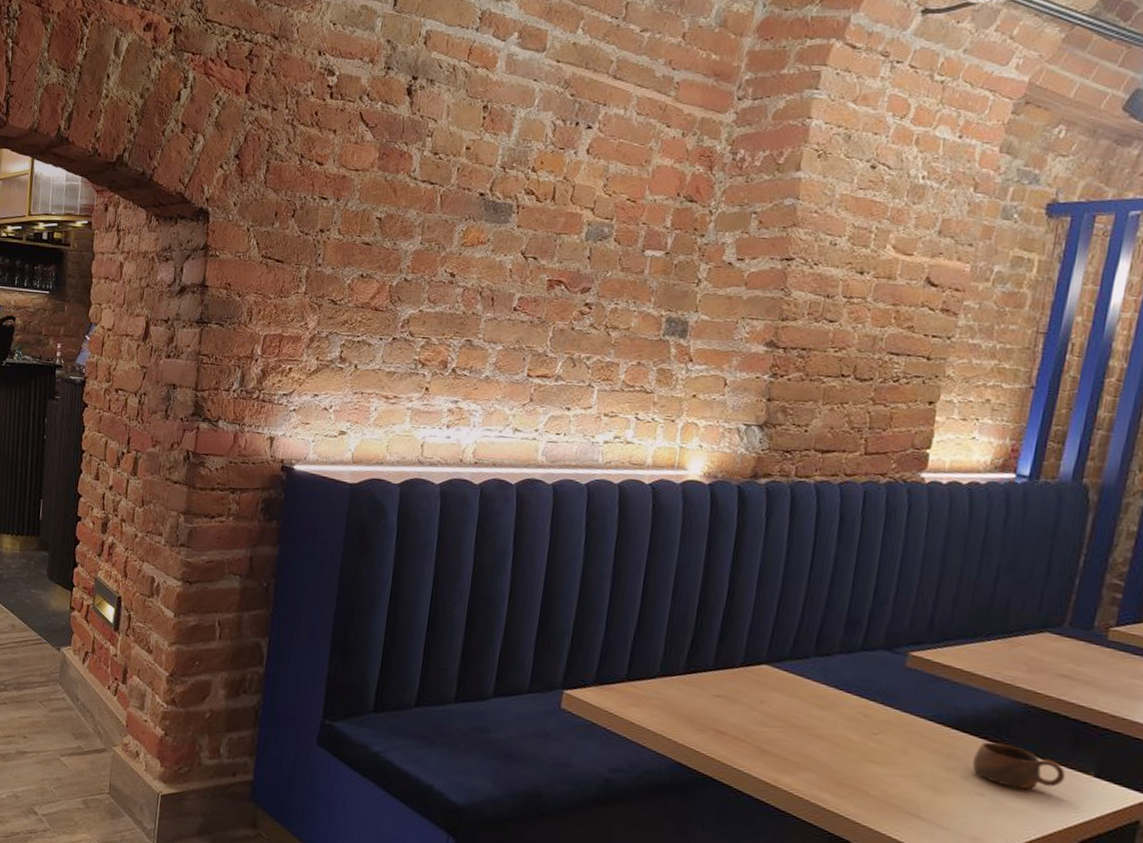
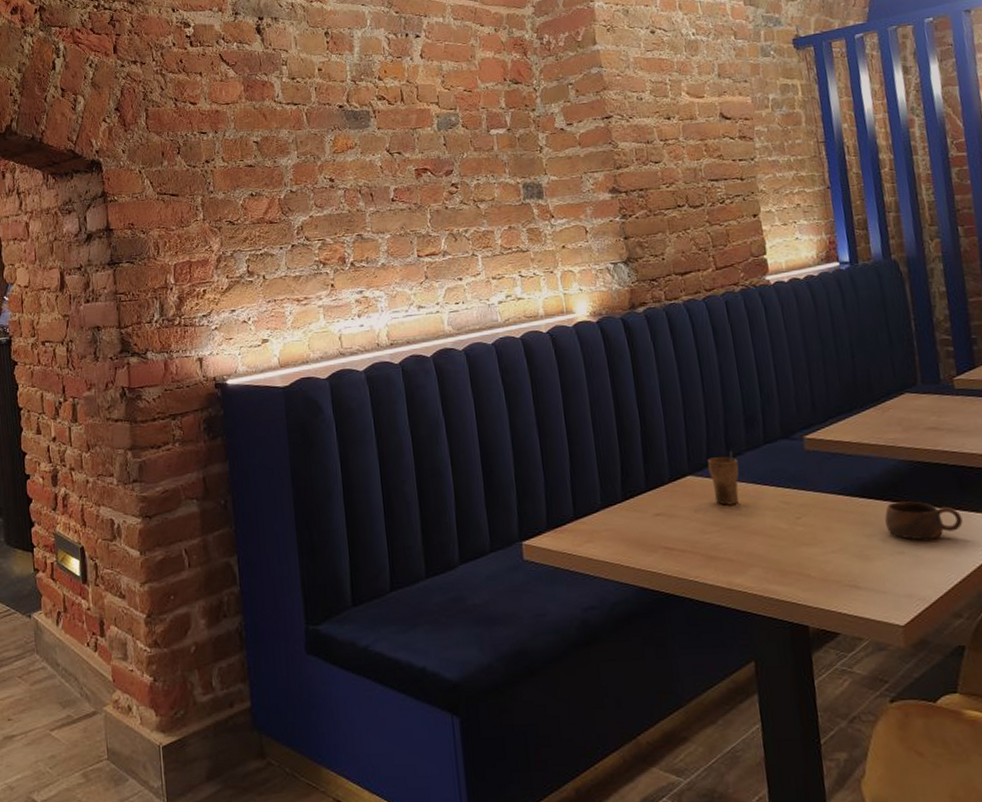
cup: none [787,649,825,705] -> present [707,451,740,505]

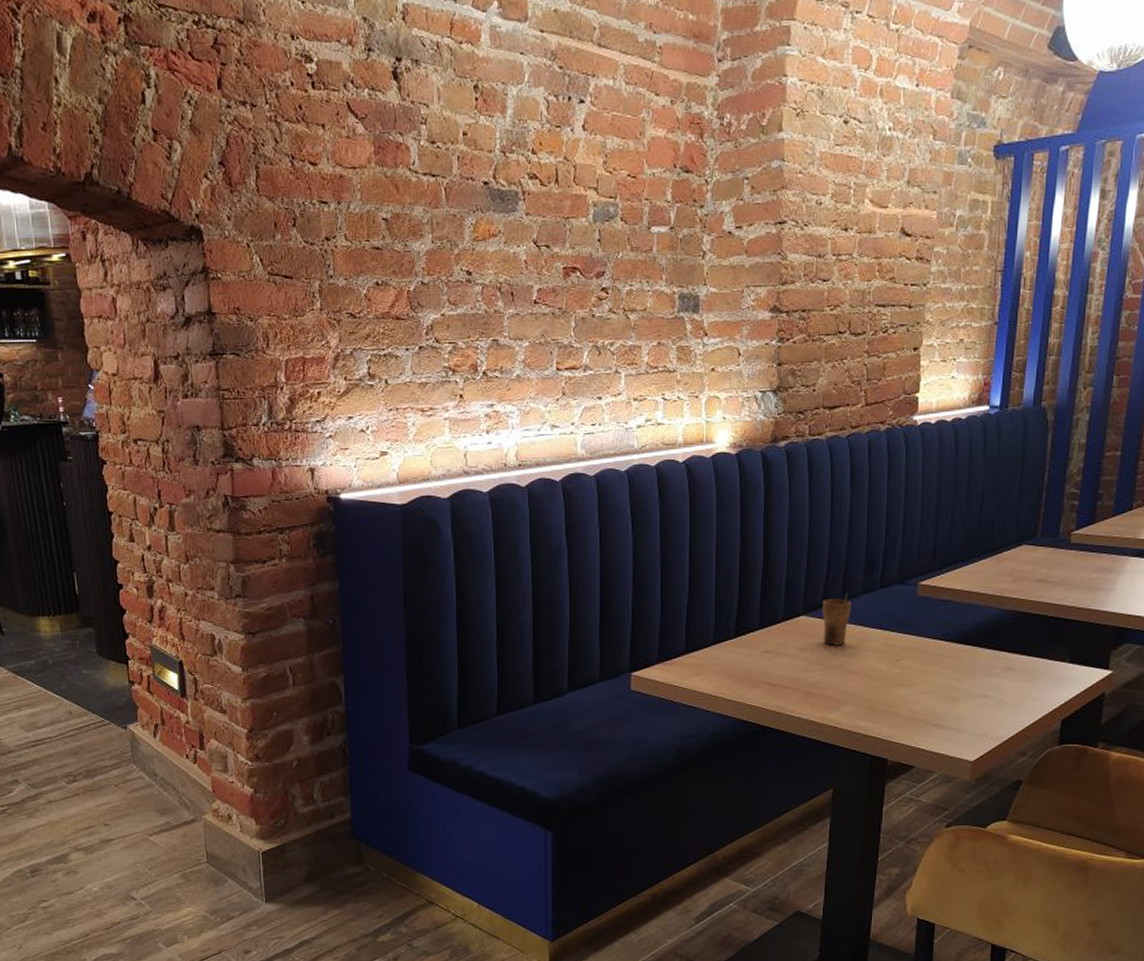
cup: present [884,501,963,540] -> none [977,649,1048,685]

